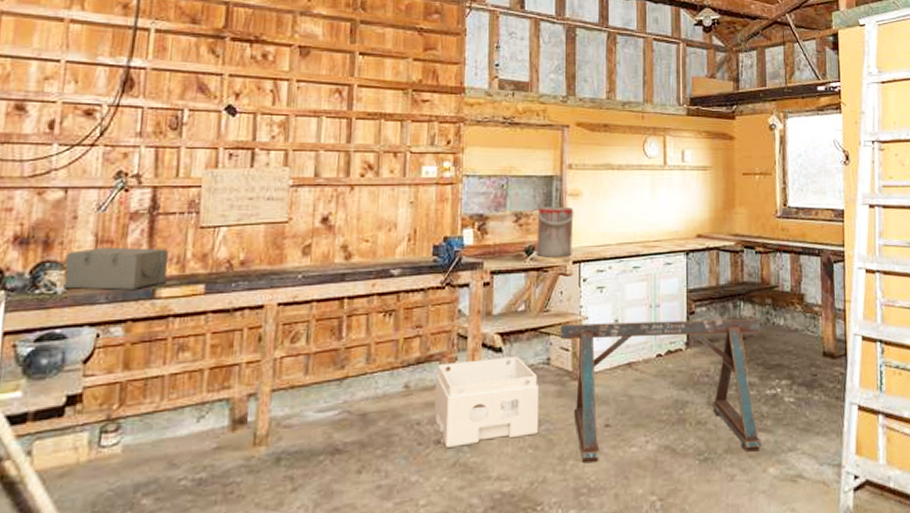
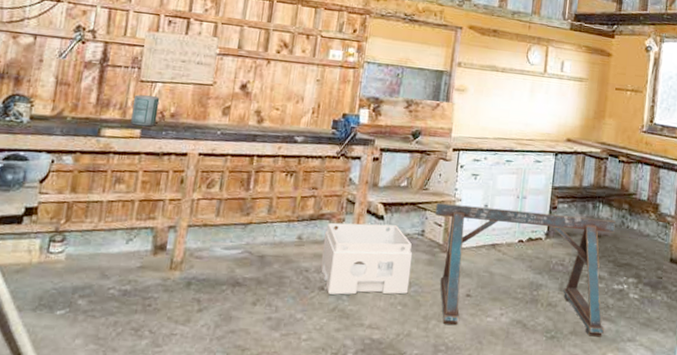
toolbox: present [62,246,169,291] -> none [28,88,114,128]
paint can: none [190,243,226,280] -> present [131,94,160,127]
paint can: present [536,206,574,257] -> none [422,97,459,145]

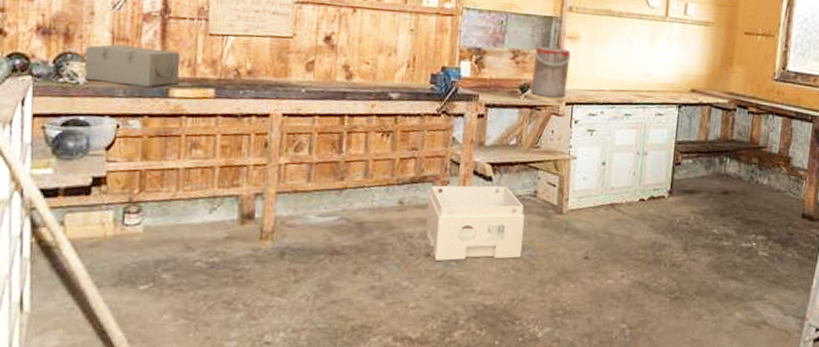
toolbox: none [28,88,114,128] -> present [83,44,181,89]
paint can: present [131,94,160,127] -> none [201,50,234,86]
paint can: none [422,97,459,145] -> present [531,46,571,98]
sawhorse: present [435,203,616,337] -> none [548,161,744,297]

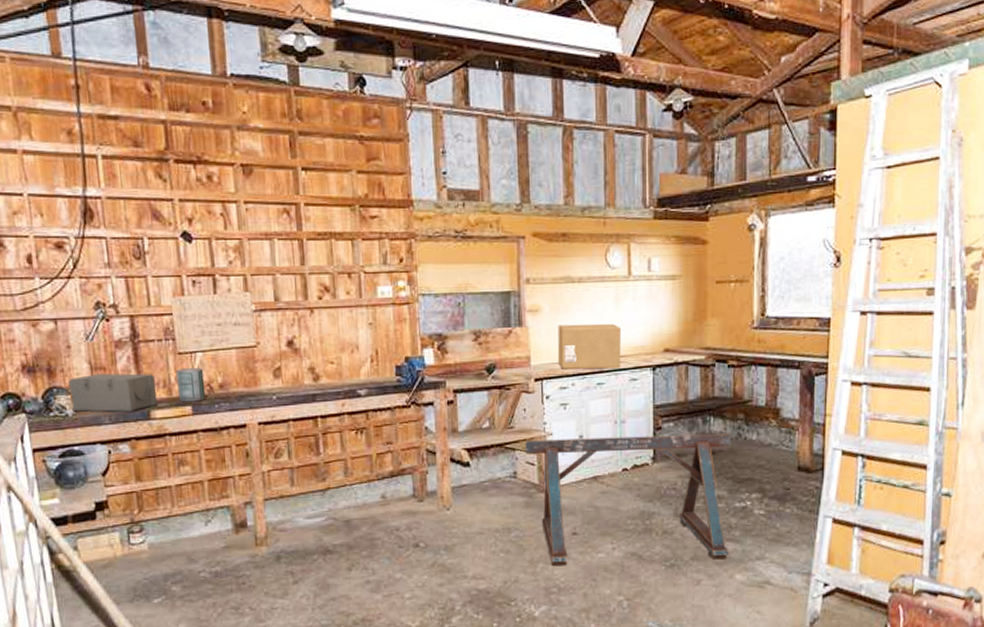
paint can: none [201,50,234,86] -> present [174,368,206,402]
storage bin: present [425,185,526,262] -> none [409,470,509,551]
paint can: present [531,46,571,98] -> none [496,323,534,376]
sawhorse: none [548,161,744,297] -> present [525,433,730,566]
box: none [589,54,654,103] -> present [557,323,622,370]

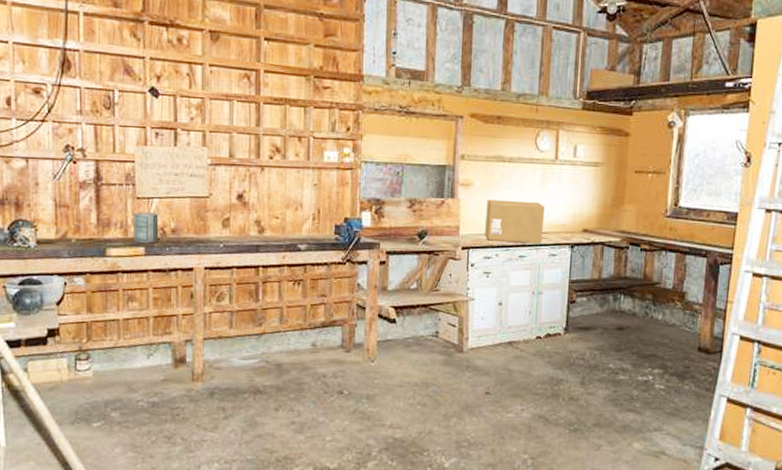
toolbox: present [68,373,158,413] -> none [33,210,114,249]
sawhorse: present [525,433,730,566] -> none [448,303,638,428]

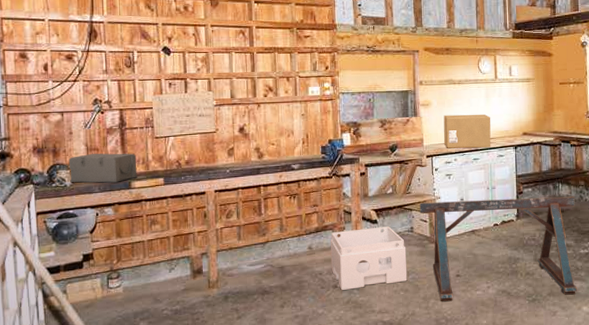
toolbox: none [33,210,114,249] -> present [68,153,137,184]
paint can: present [131,212,159,244] -> none [151,149,175,175]
storage bin: none [337,327,428,399] -> present [330,226,408,291]
sawhorse: none [448,303,638,428] -> present [419,196,577,301]

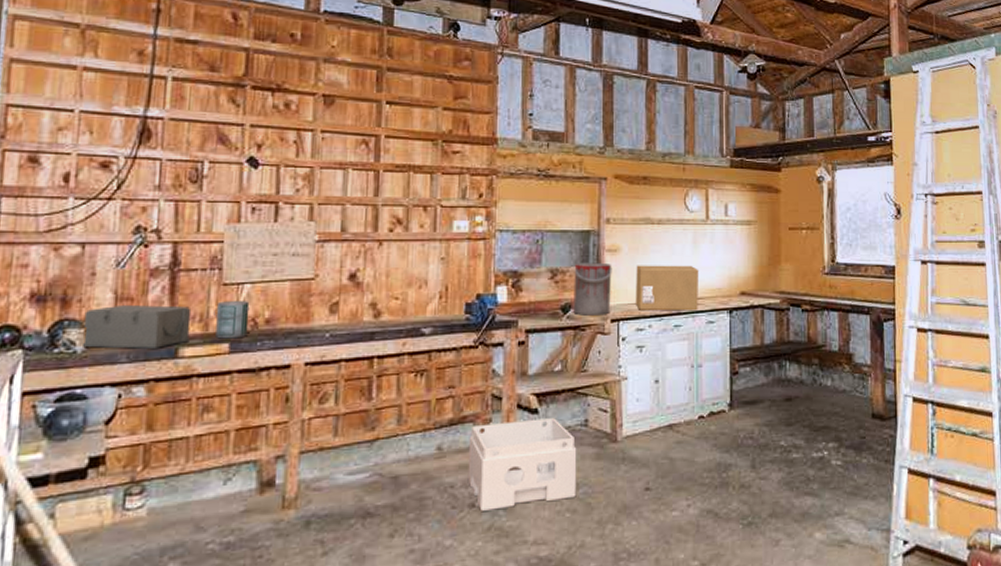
paint can: none [151,149,175,175] -> present [214,301,250,339]
paint can: none [397,114,426,153] -> present [573,262,612,316]
sawhorse: present [419,196,577,301] -> none [598,378,807,527]

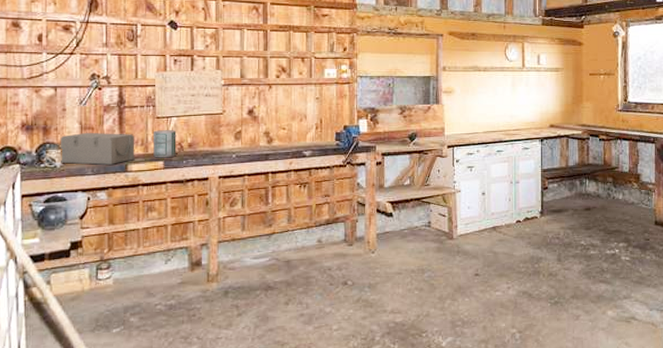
storage bin: present [467,418,577,512] -> none [341,220,423,289]
paint can: present [573,262,612,316] -> none [418,101,448,143]
box: present [635,265,699,311] -> none [466,103,517,140]

